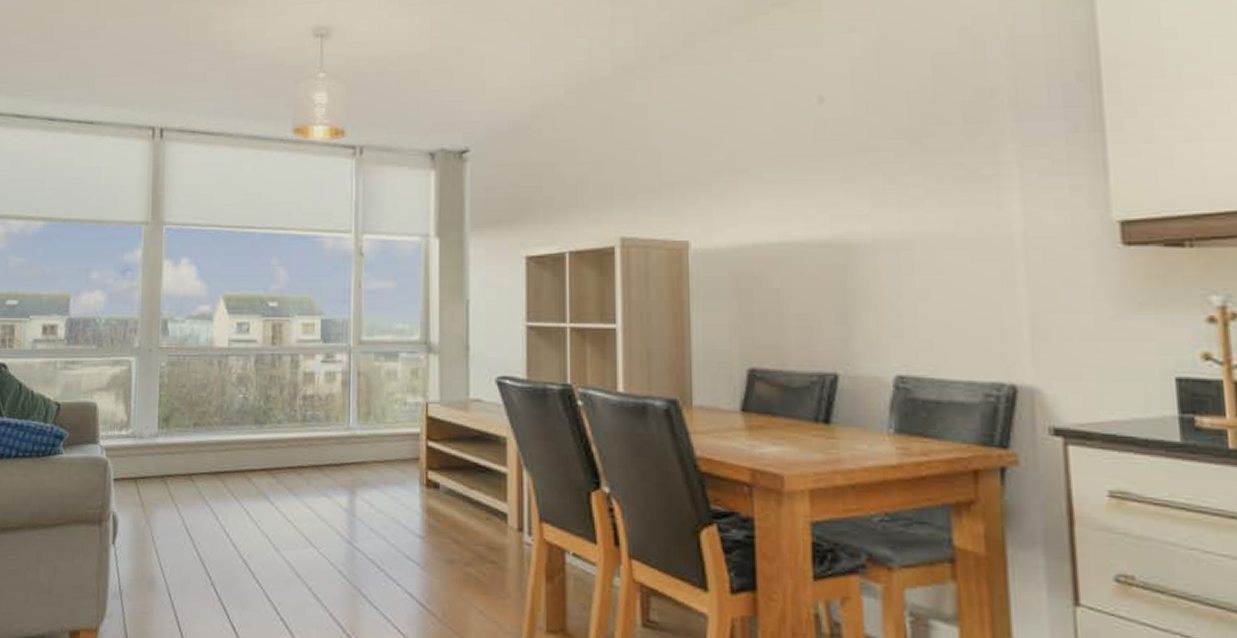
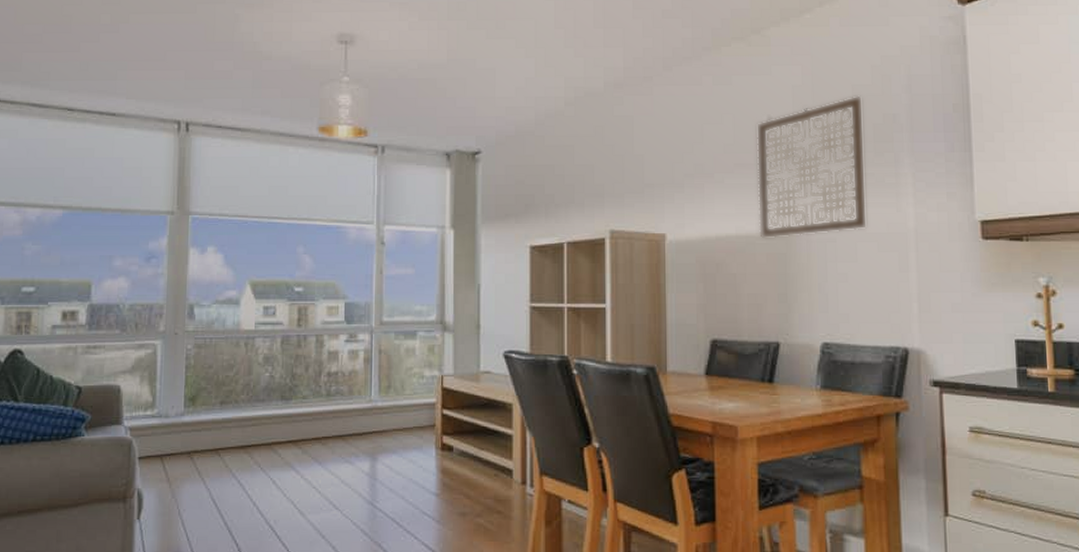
wall art: none [802,66,956,247] -> present [755,95,868,239]

